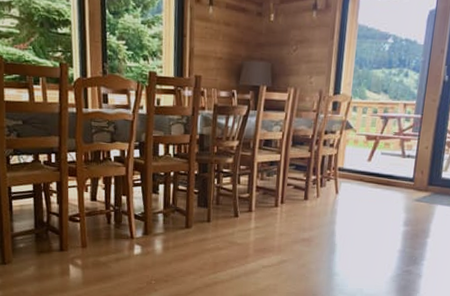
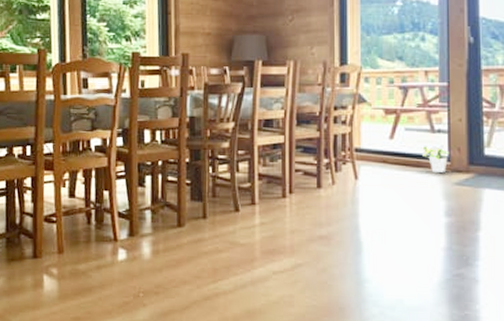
potted plant: none [392,166,414,191] -> present [421,143,449,174]

